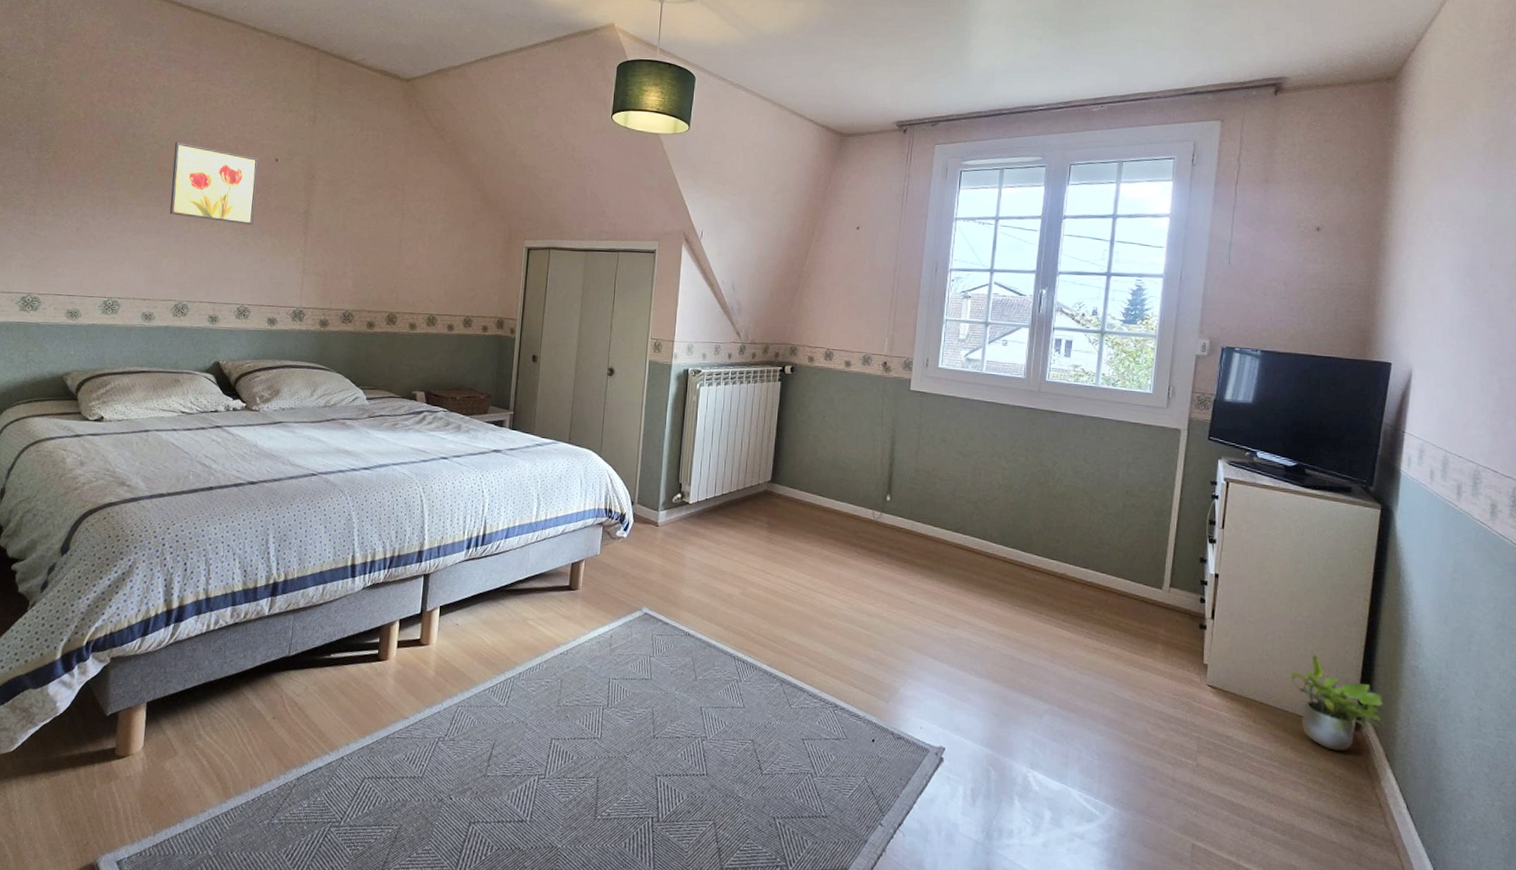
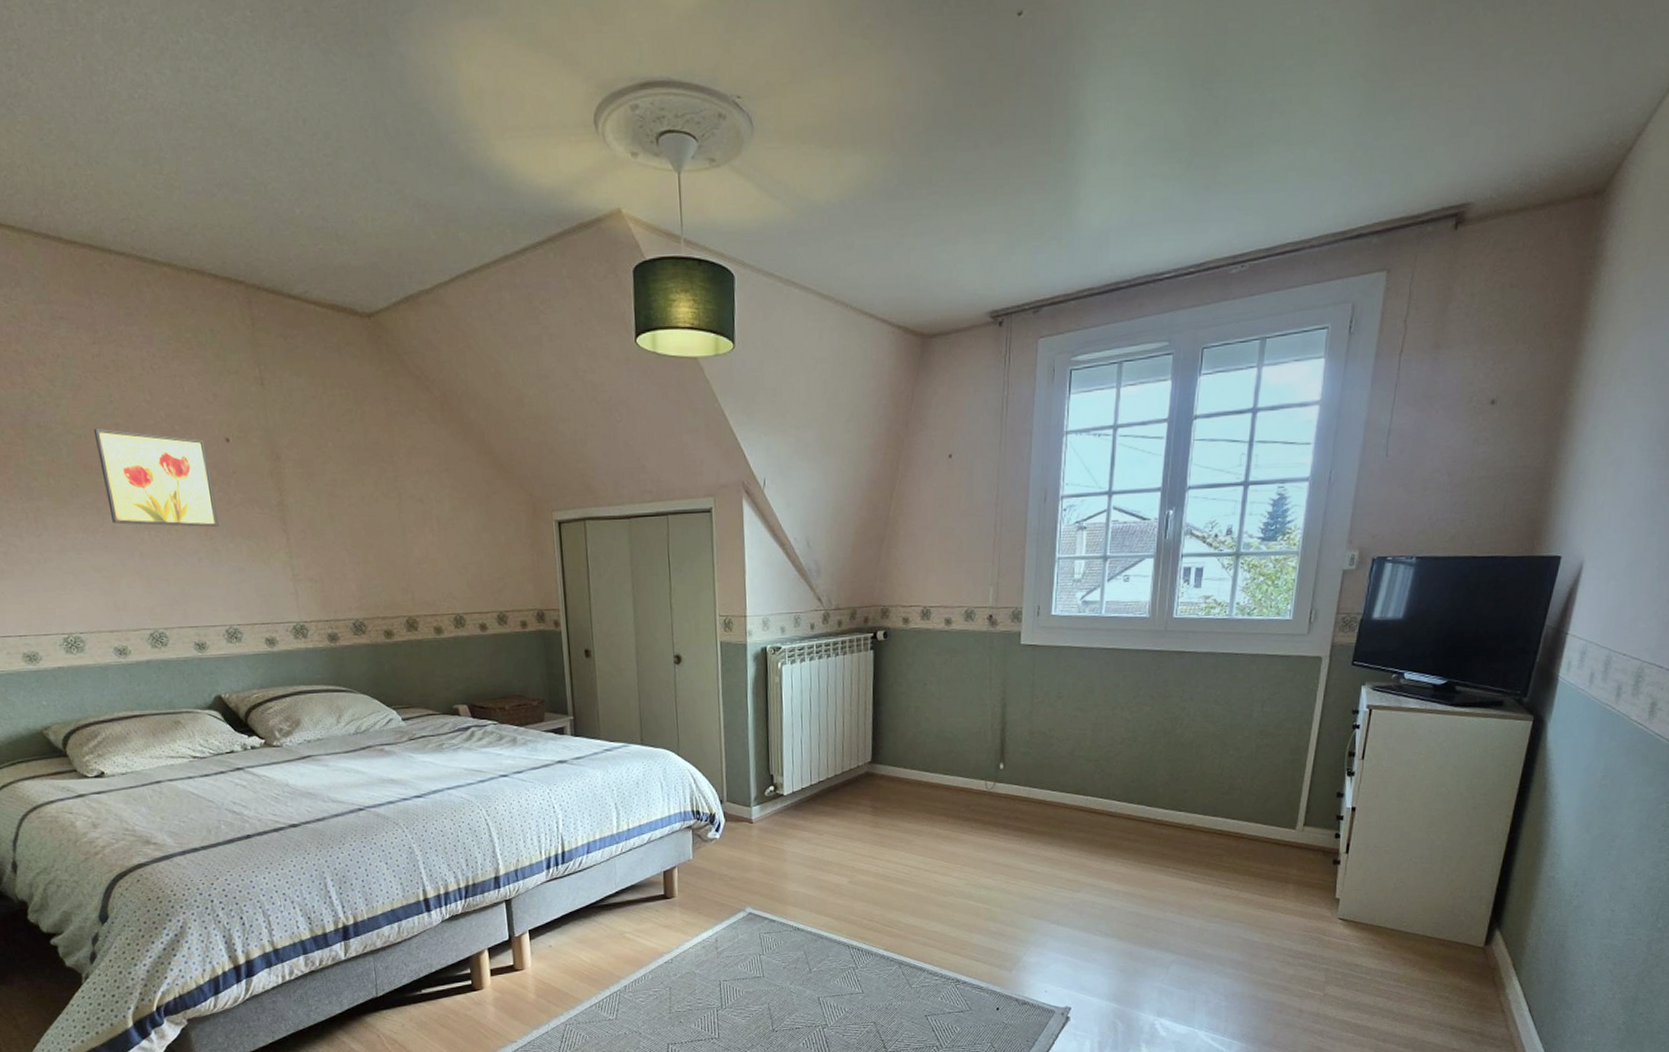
potted plant: present [1289,654,1385,751] -> none [1423,877,1516,966]

